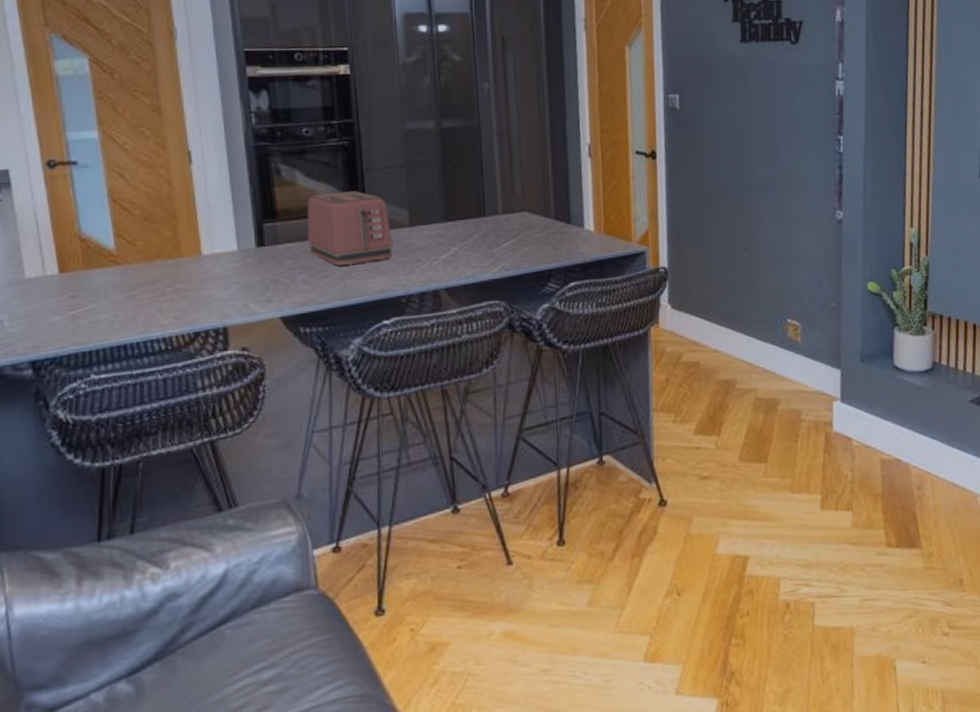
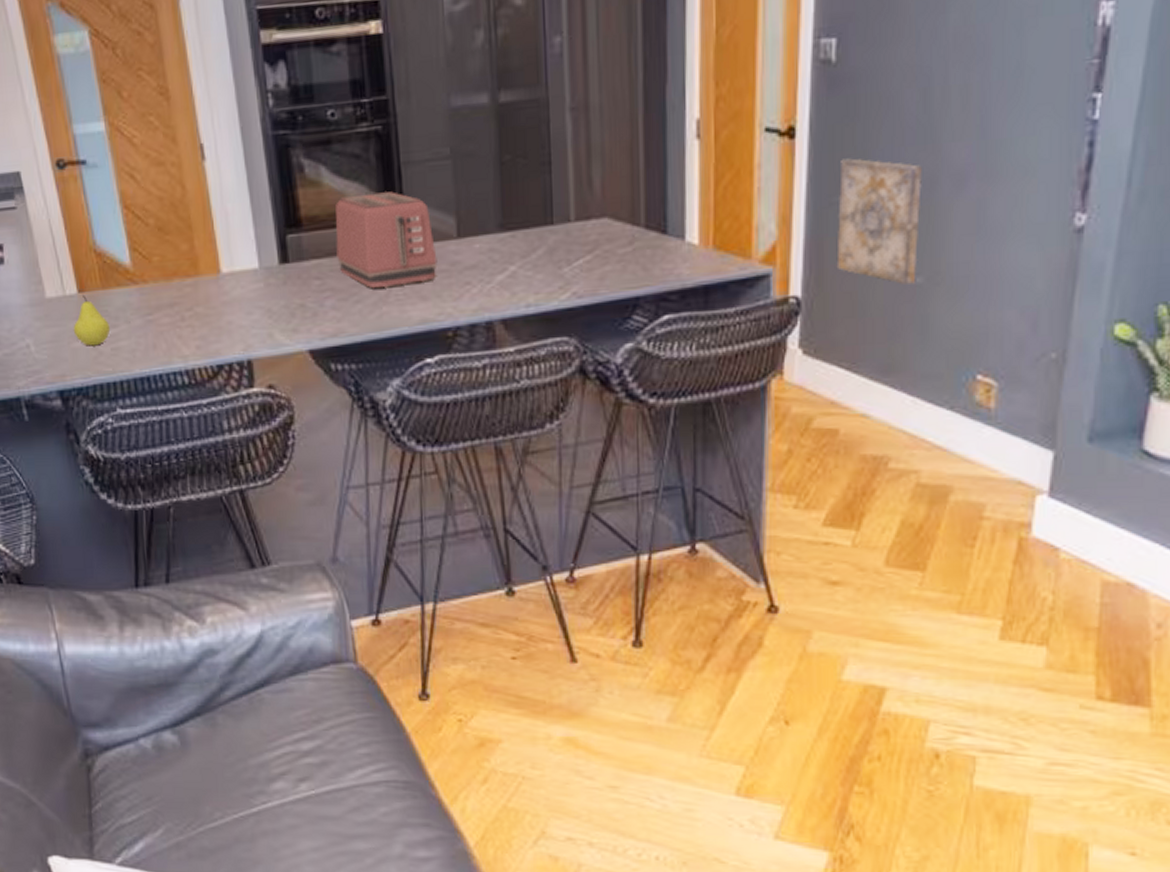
fruit: none [51,275,90,320] -> present [73,294,111,346]
wall art: none [687,173,743,258] -> present [836,158,923,284]

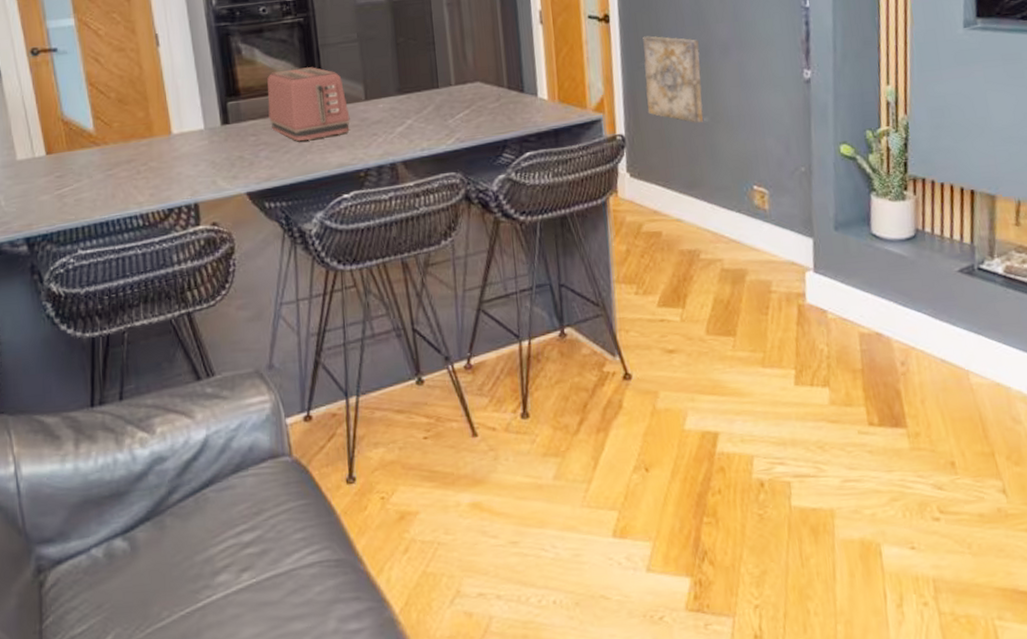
fruit: present [73,294,111,346] -> none [40,156,74,199]

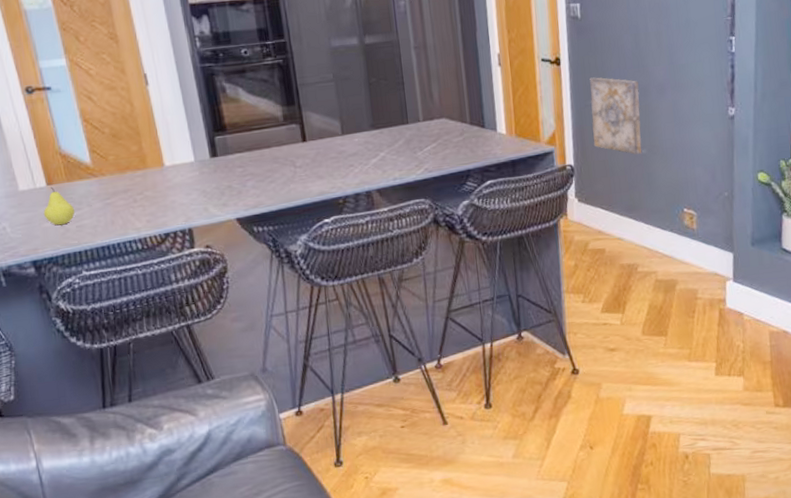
fruit: none [40,156,74,199] -> present [43,187,75,226]
toaster: present [267,67,350,142] -> none [251,104,329,173]

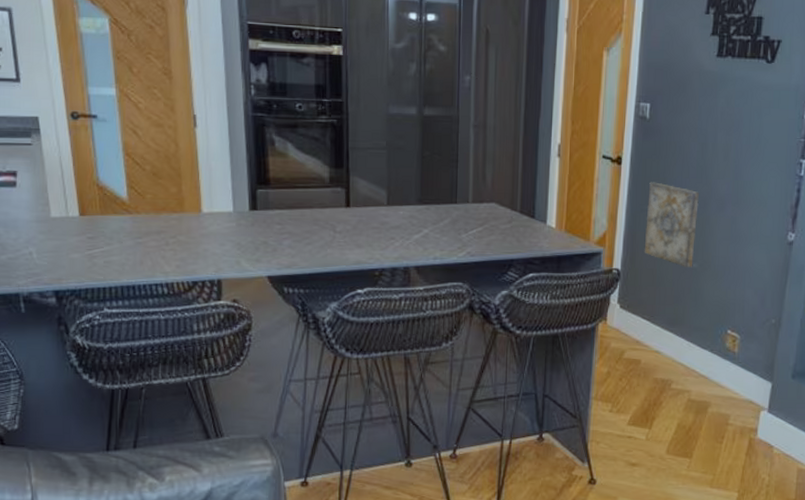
fruit: present [43,187,75,226] -> none [72,217,105,258]

